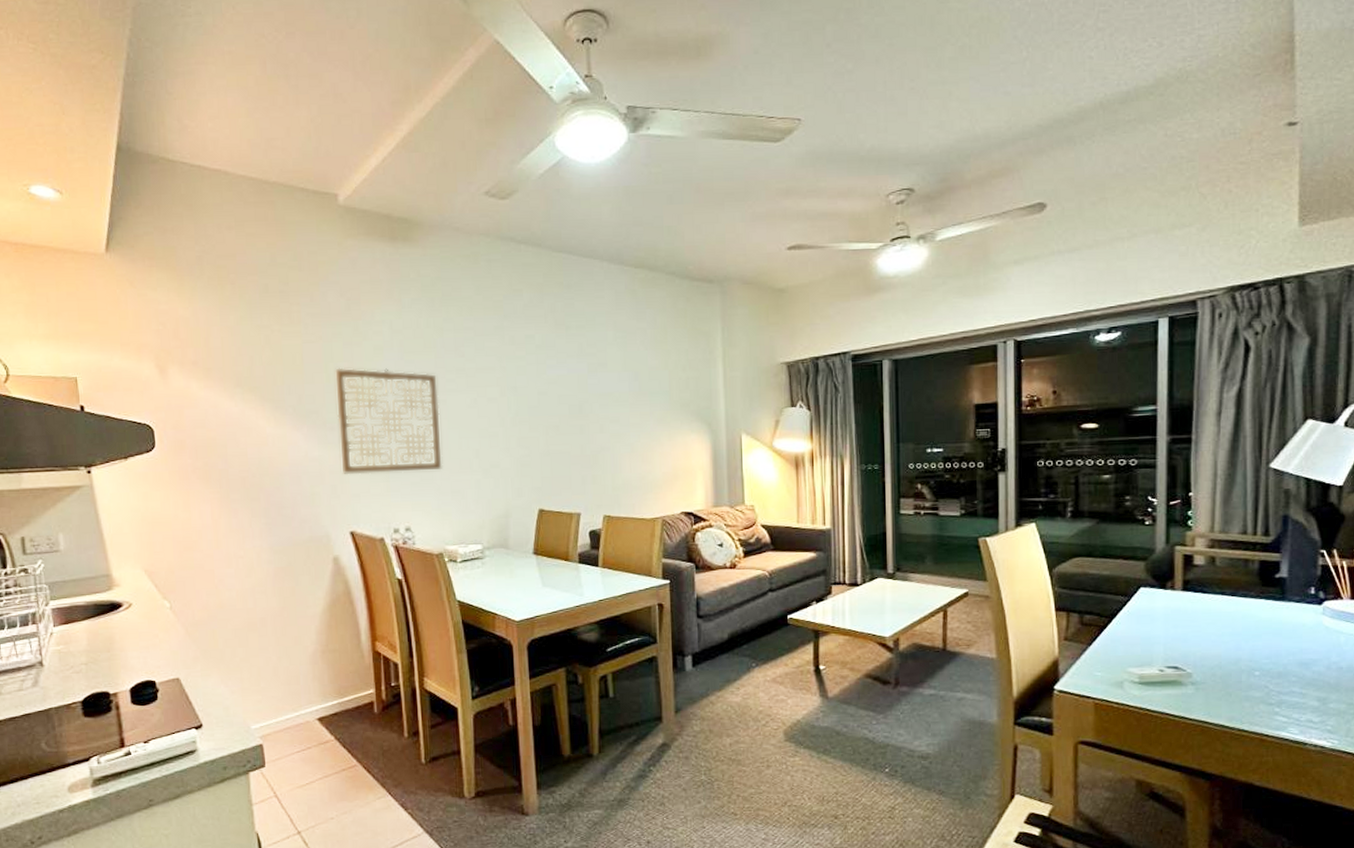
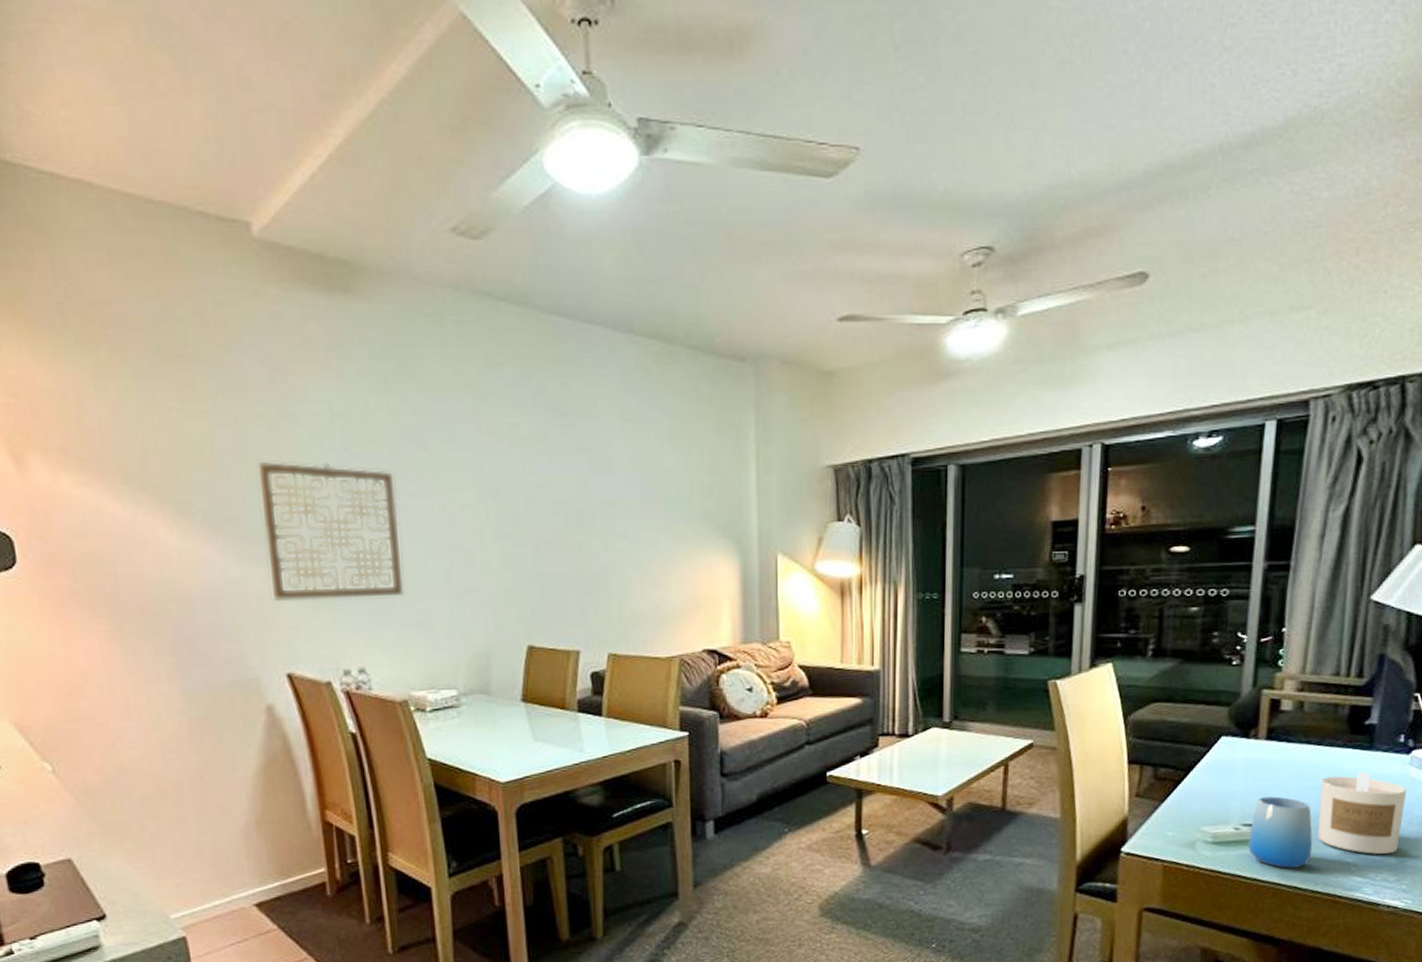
cup: none [1174,641,1236,708] -> present [1248,796,1313,869]
candle: none [1238,620,1323,697] -> present [1317,771,1407,855]

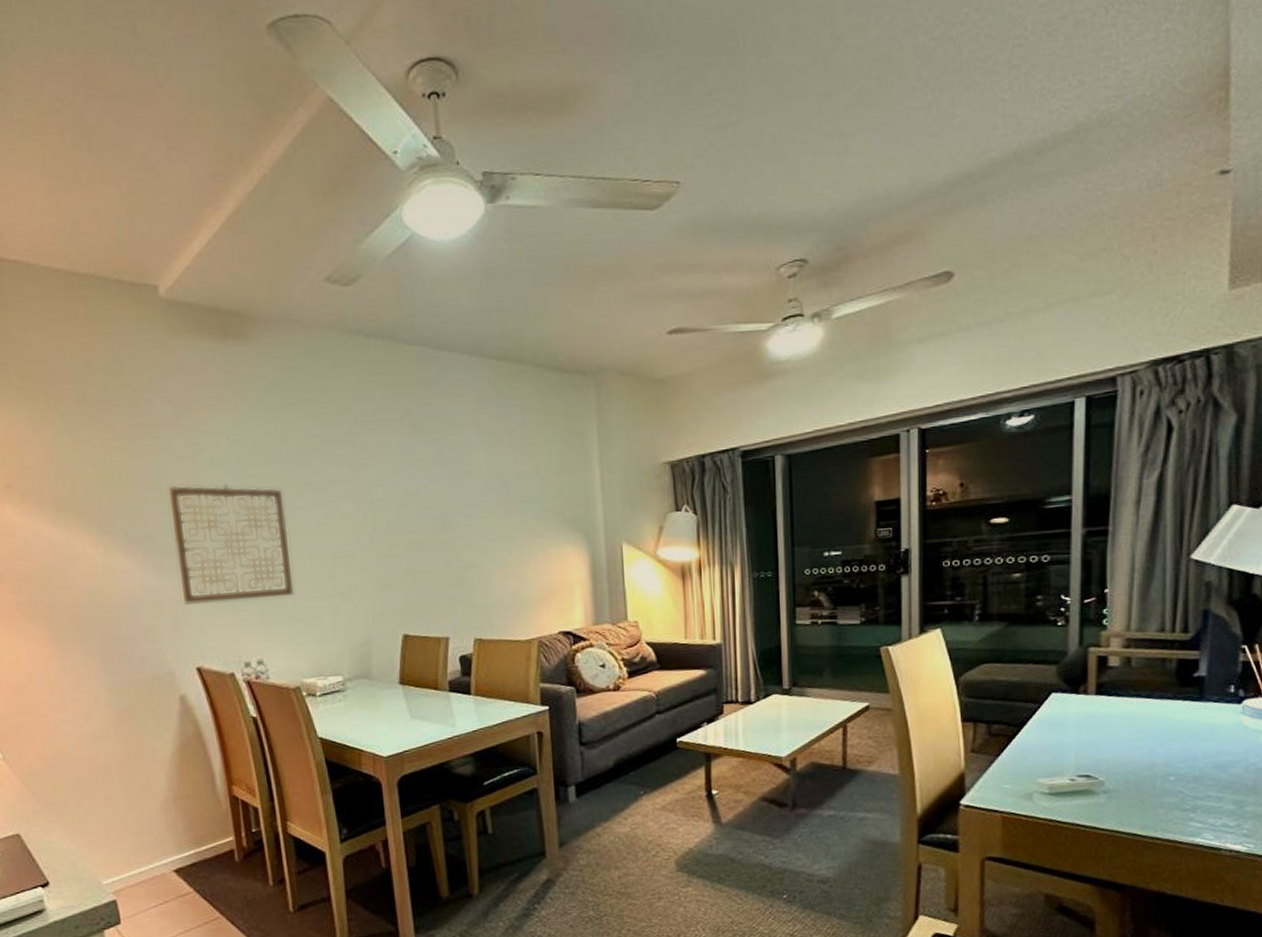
cup: present [1248,796,1313,869] -> none [1085,748,1150,817]
candle: present [1317,771,1407,855] -> none [1153,722,1241,801]

